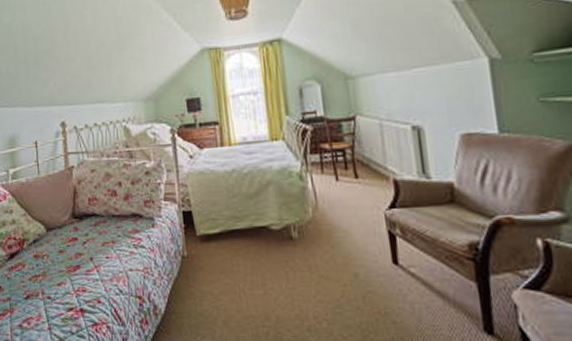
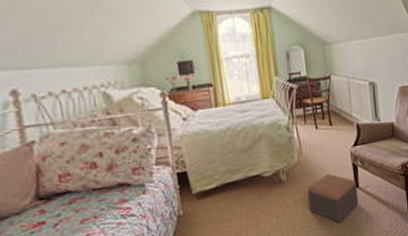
footstool: none [325,239,399,306] -> present [307,173,359,223]

